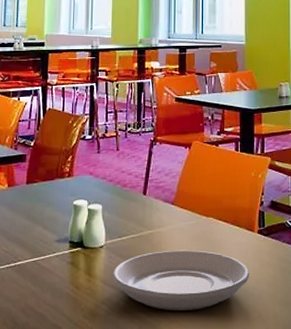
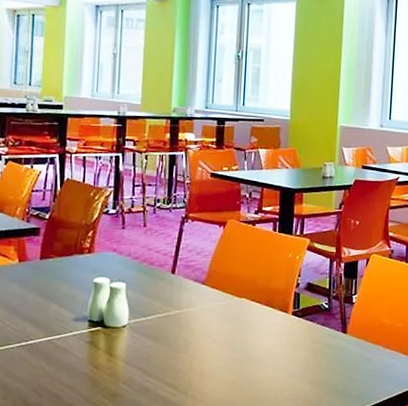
plate: present [113,250,250,310] -> none [135,330,282,390]

